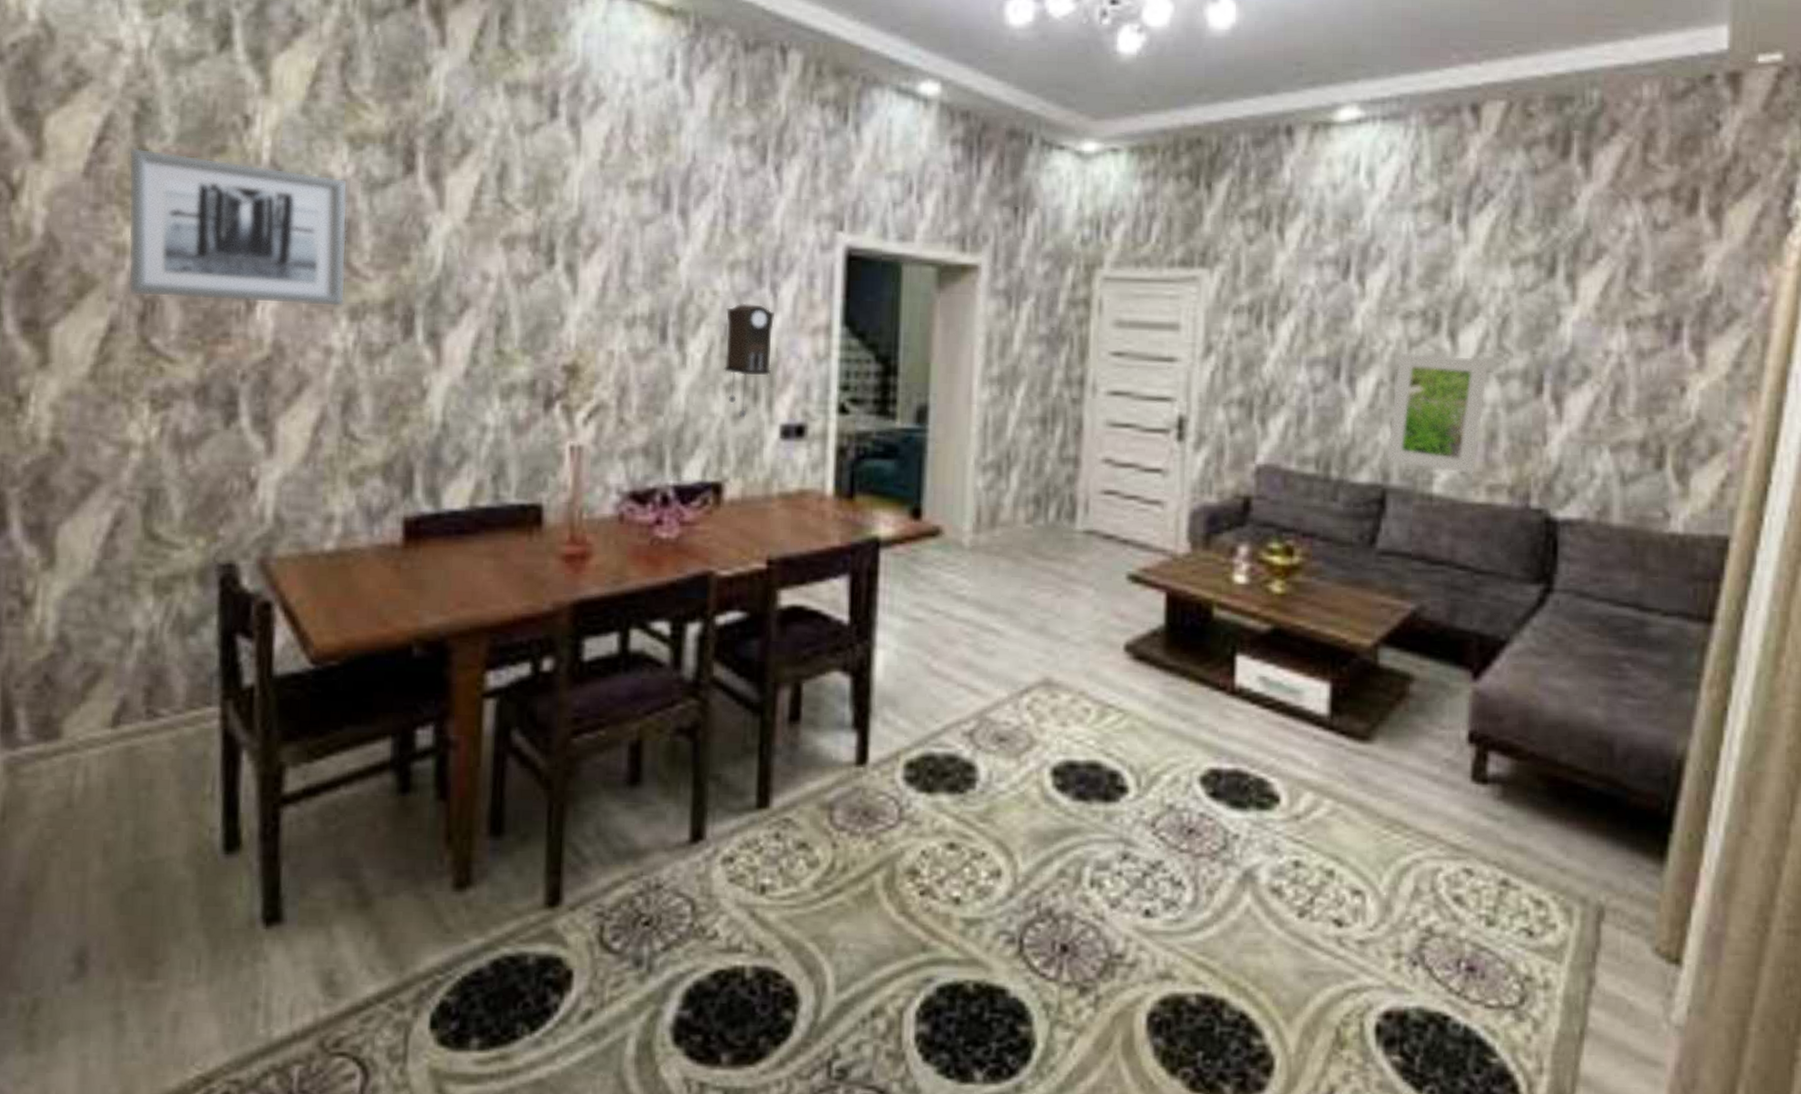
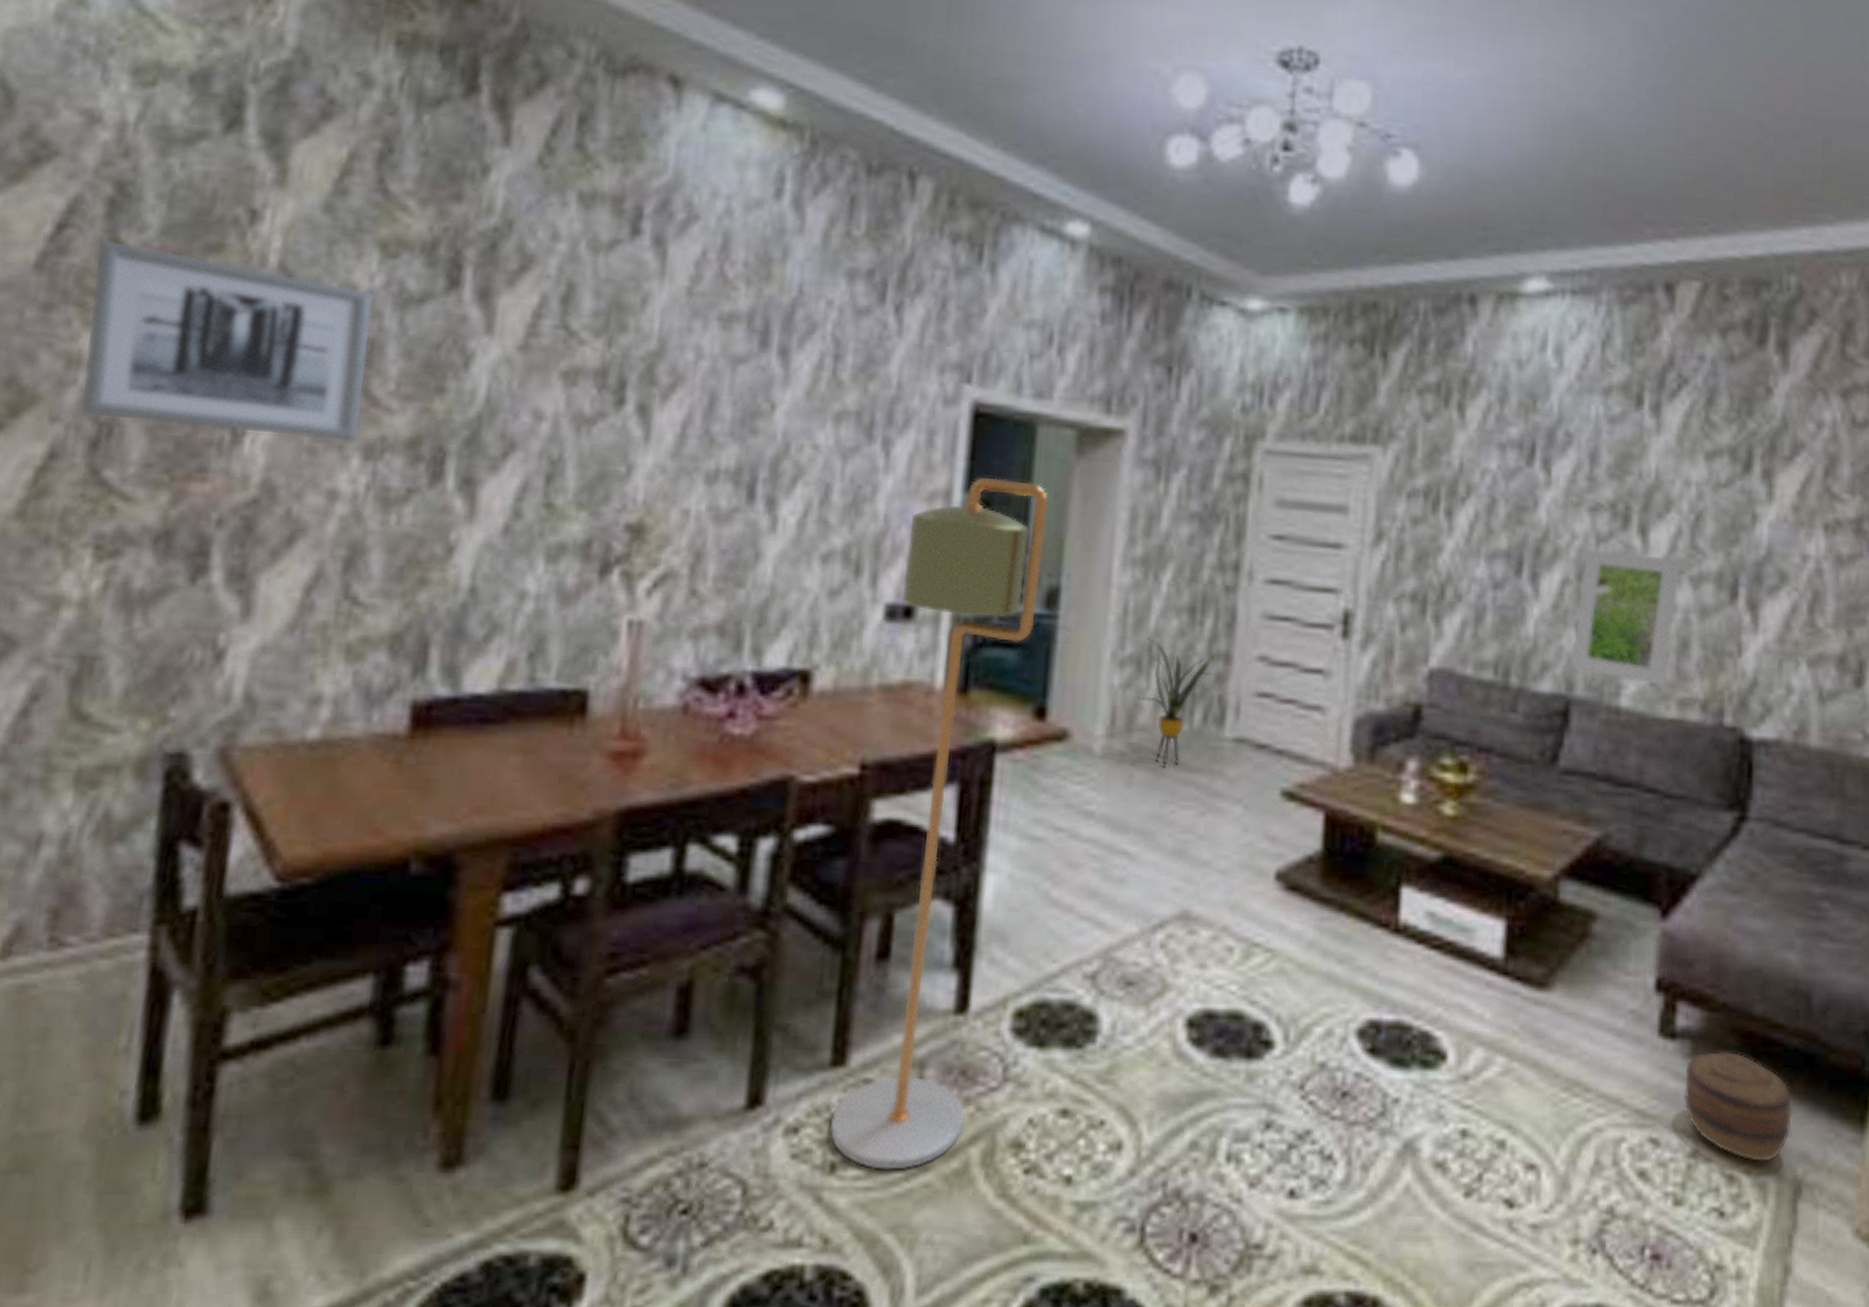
pendulum clock: present [723,303,774,418] -> none [820,460,885,595]
floor lamp: none [758,312,916,892] -> present [829,478,1049,1170]
house plant: none [999,446,1066,557] -> present [1137,637,1215,768]
basket: none [1494,794,1597,890] -> present [1683,1050,1793,1162]

